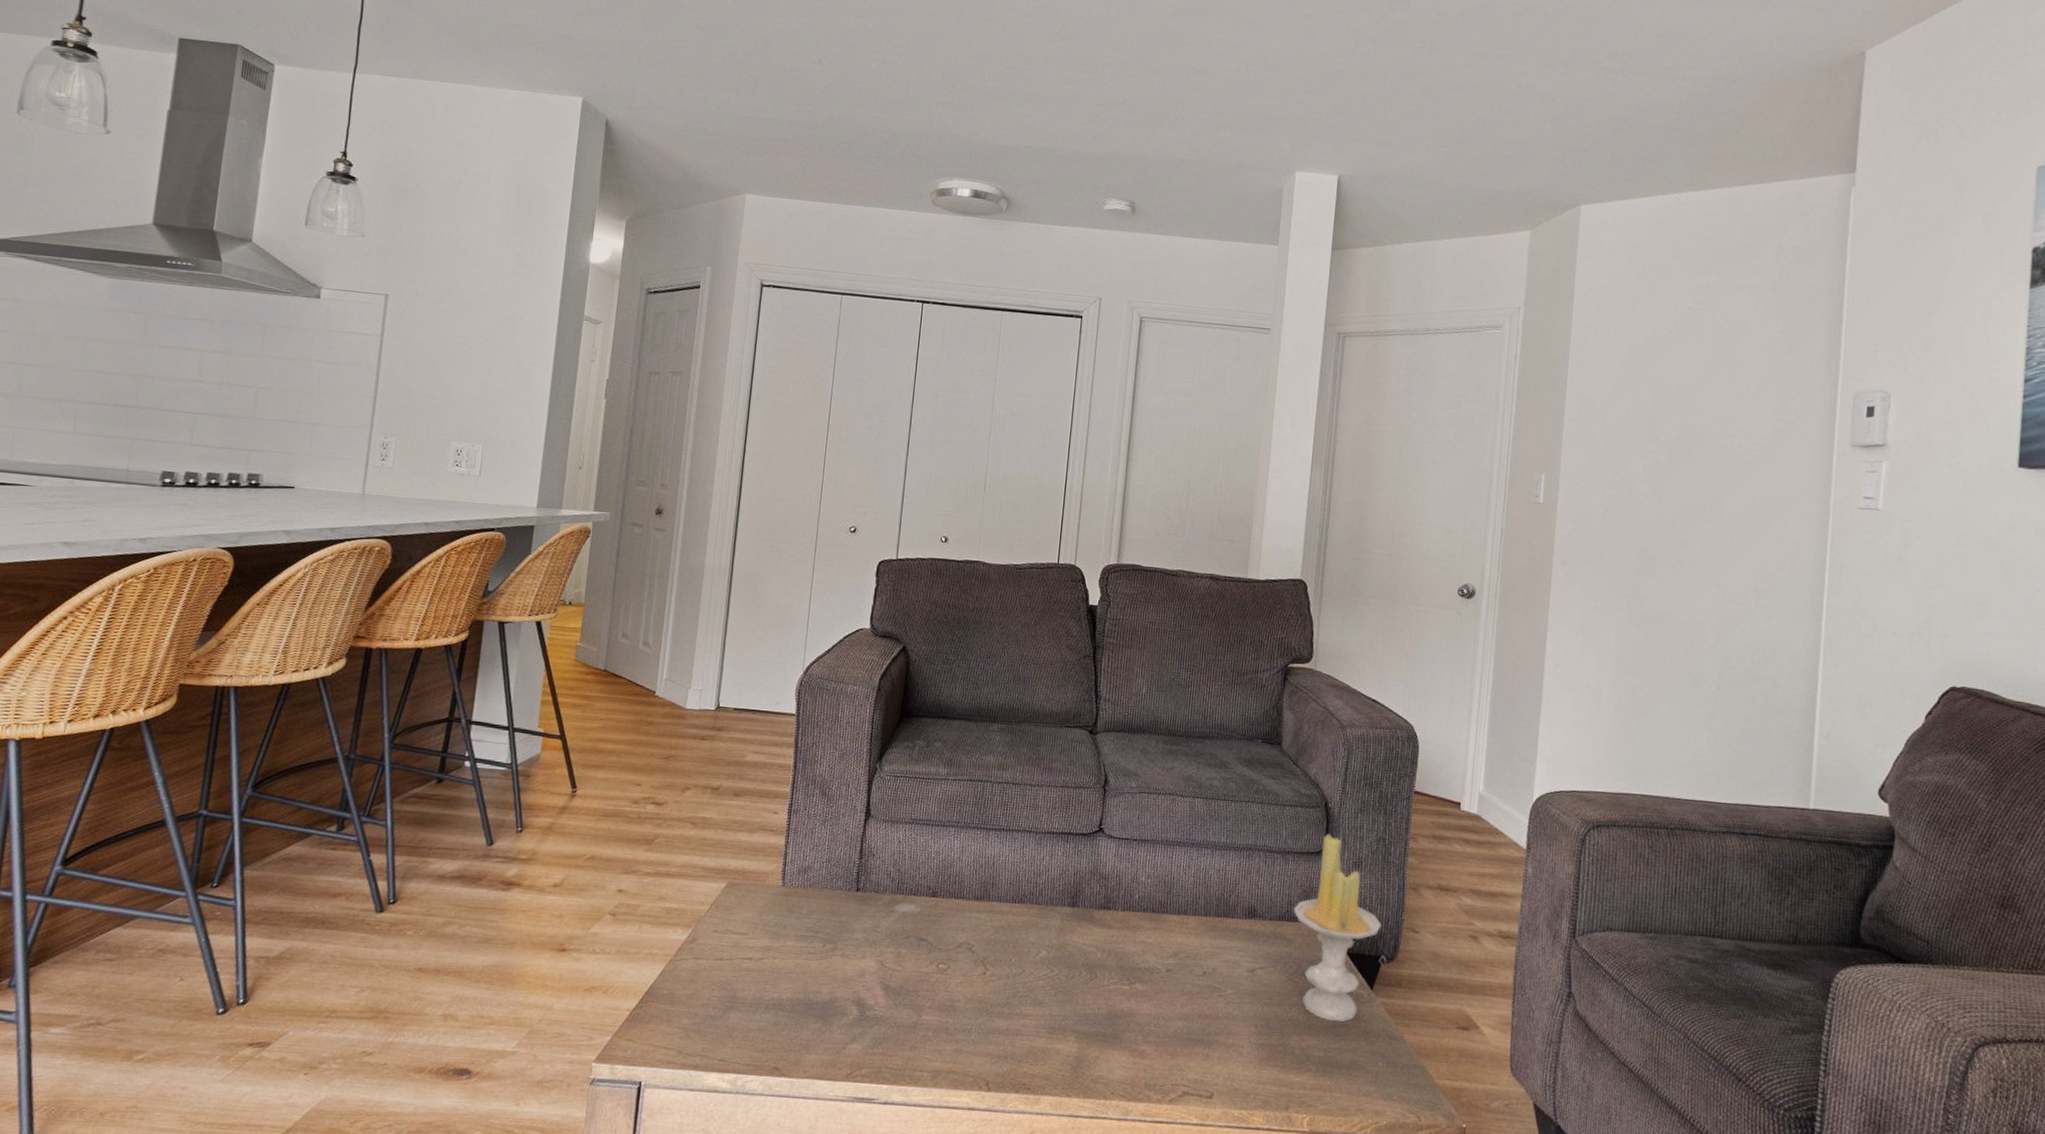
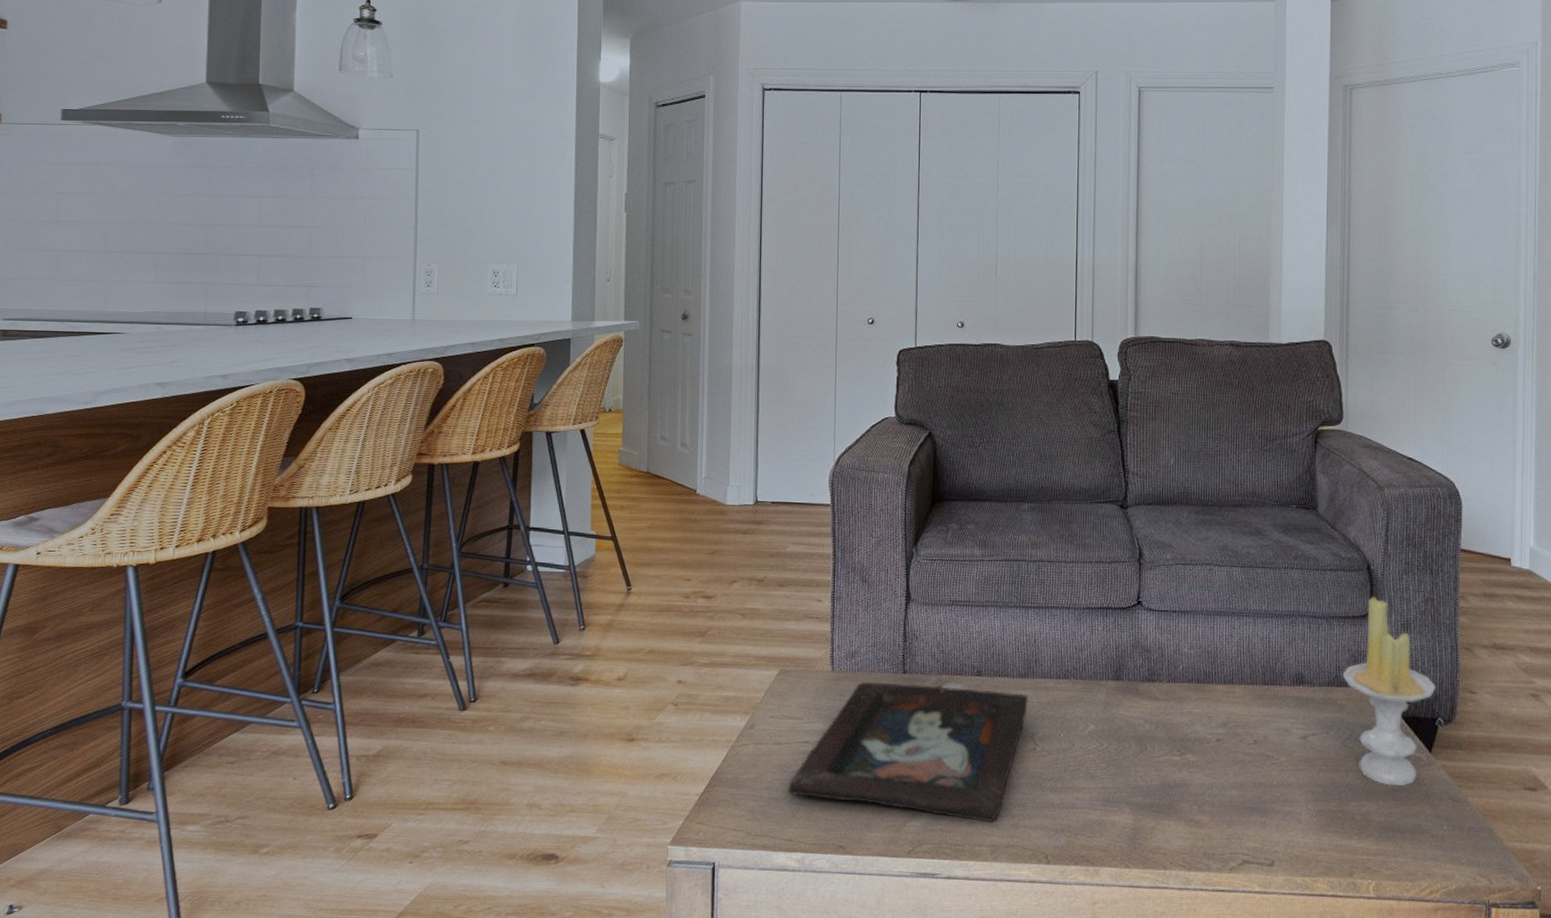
decorative tray: none [726,898,982,1048] -> present [788,681,1028,823]

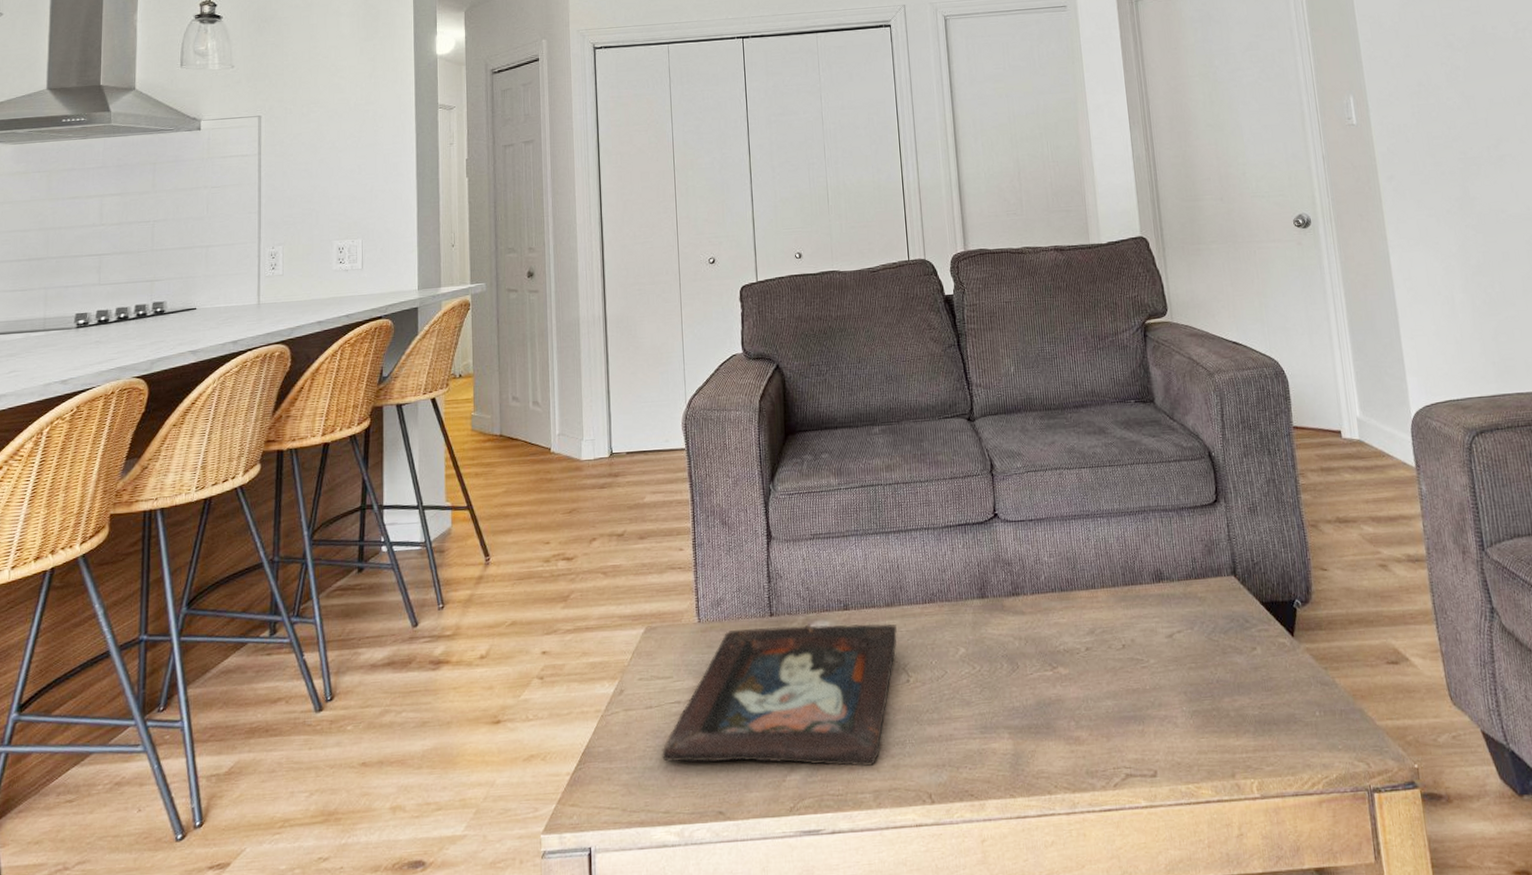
candle: present [1342,596,1436,787] -> none [1198,483,1289,677]

